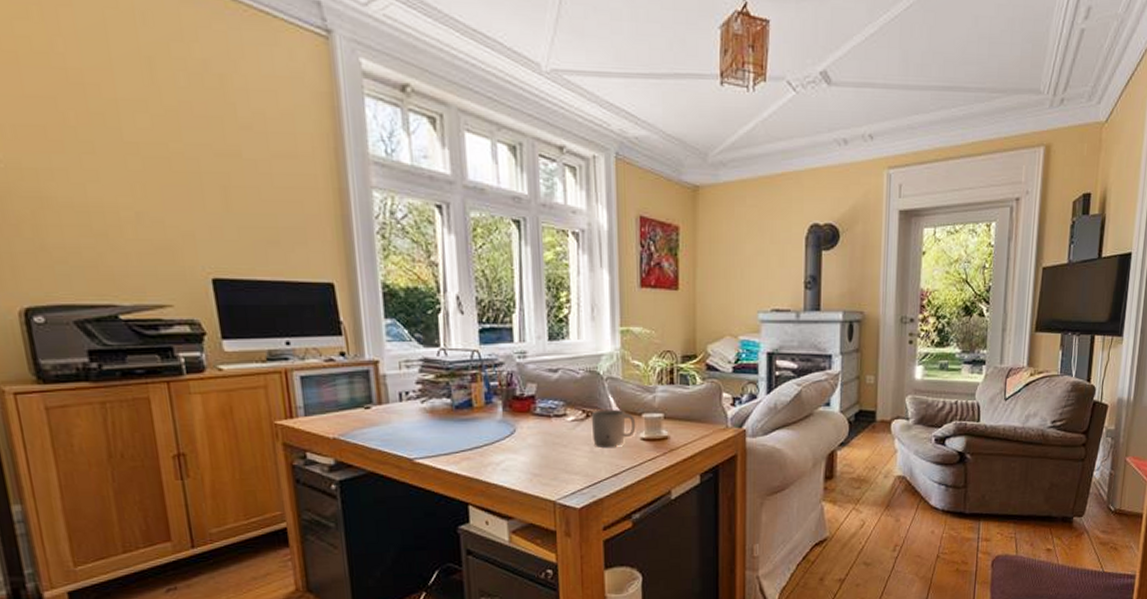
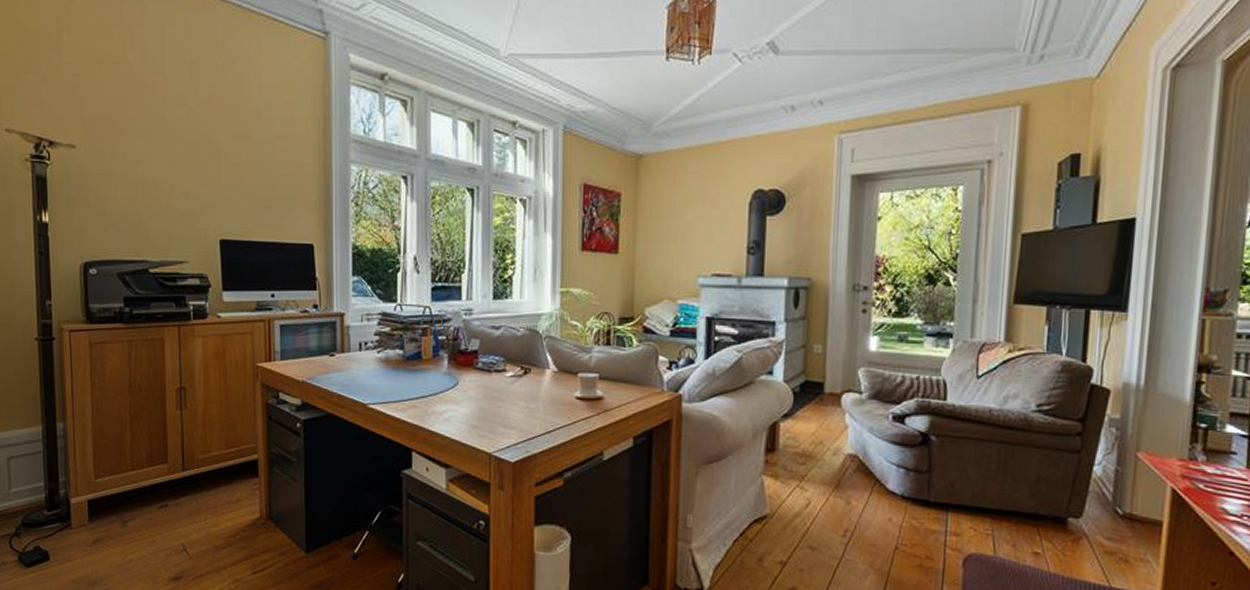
mug: present [591,409,636,447] -> none [528,367,572,404]

